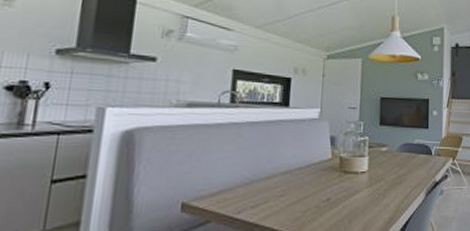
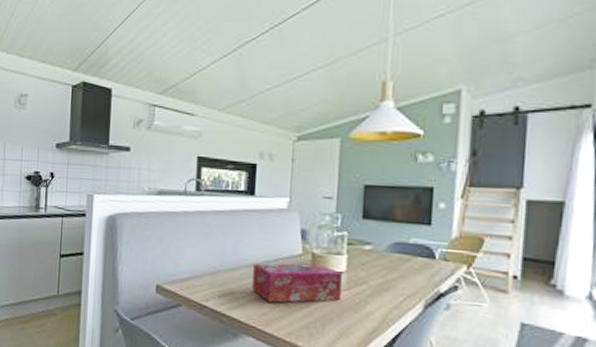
tissue box: none [285,167,365,206] -> present [252,263,343,303]

